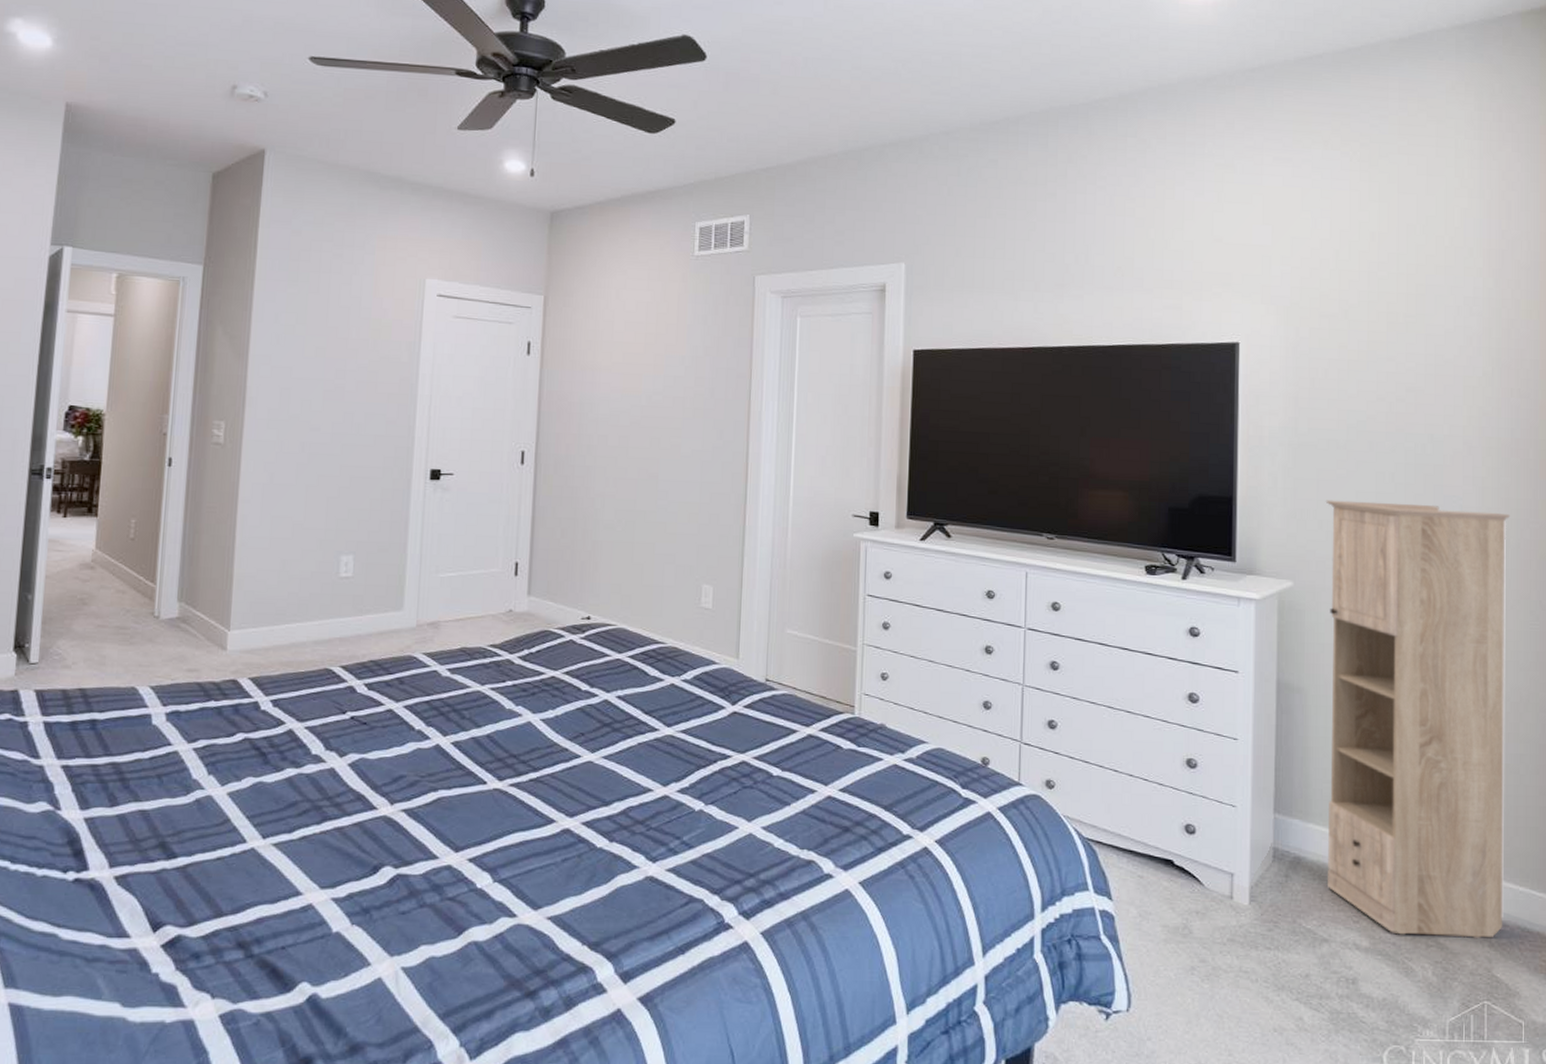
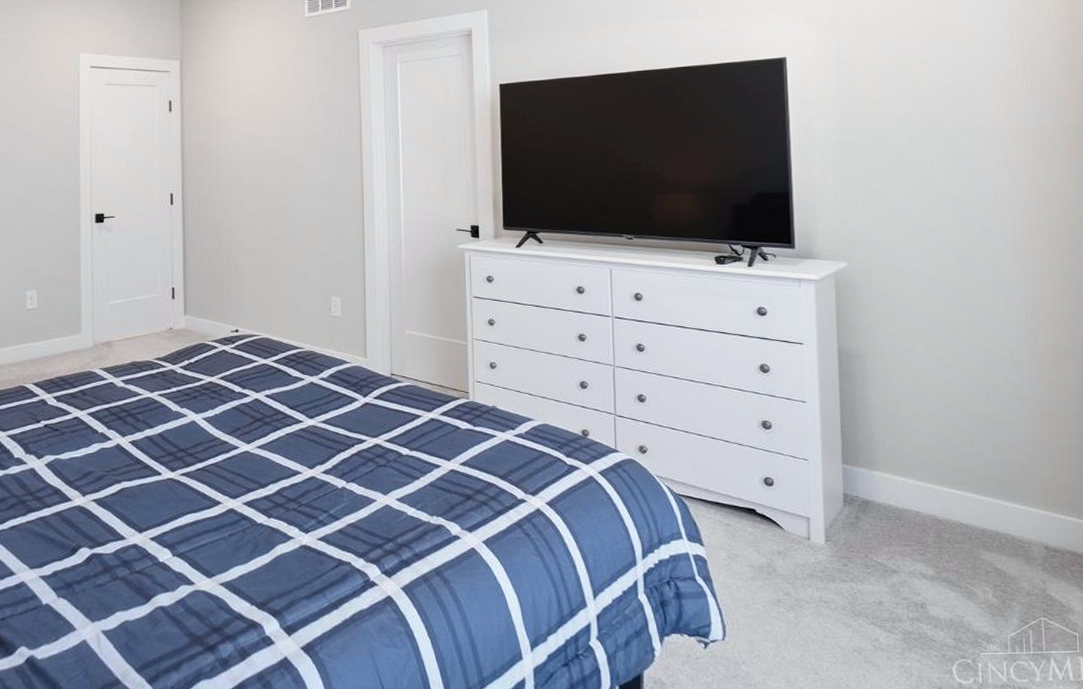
storage cabinet: present [1325,500,1511,938] -> none [872,187,1054,564]

